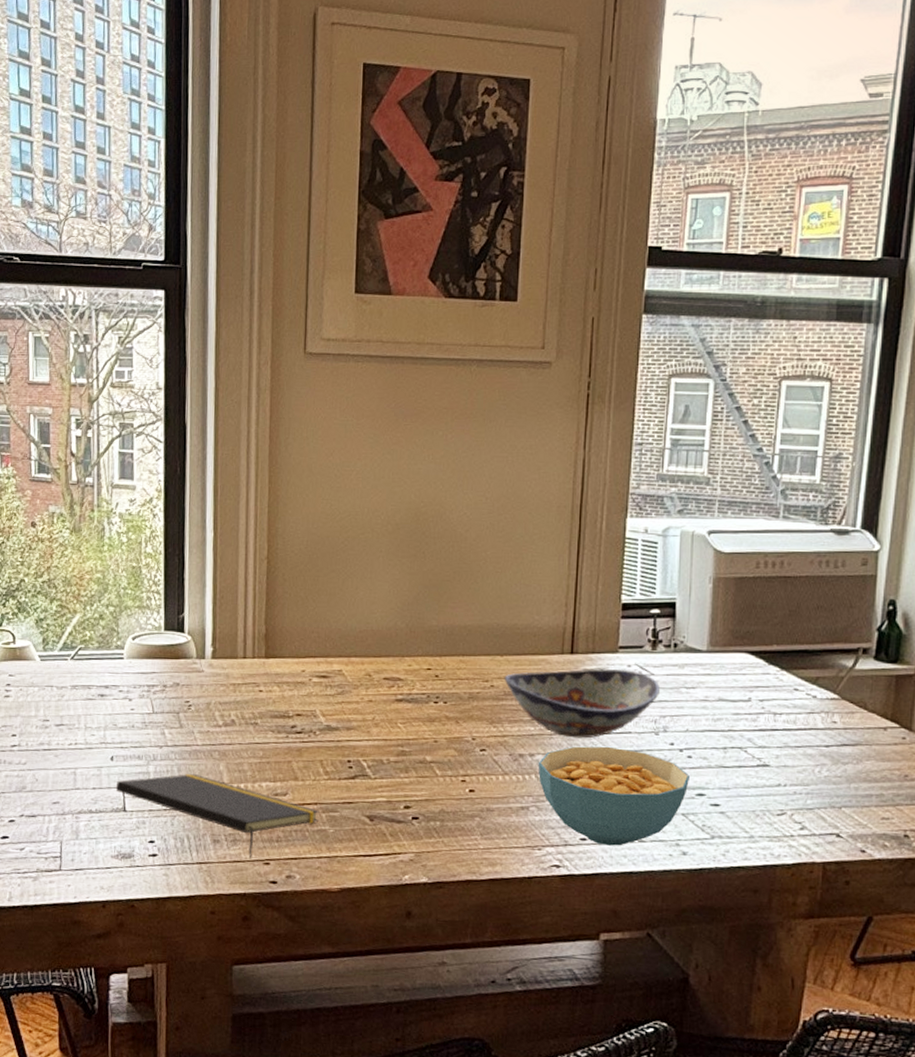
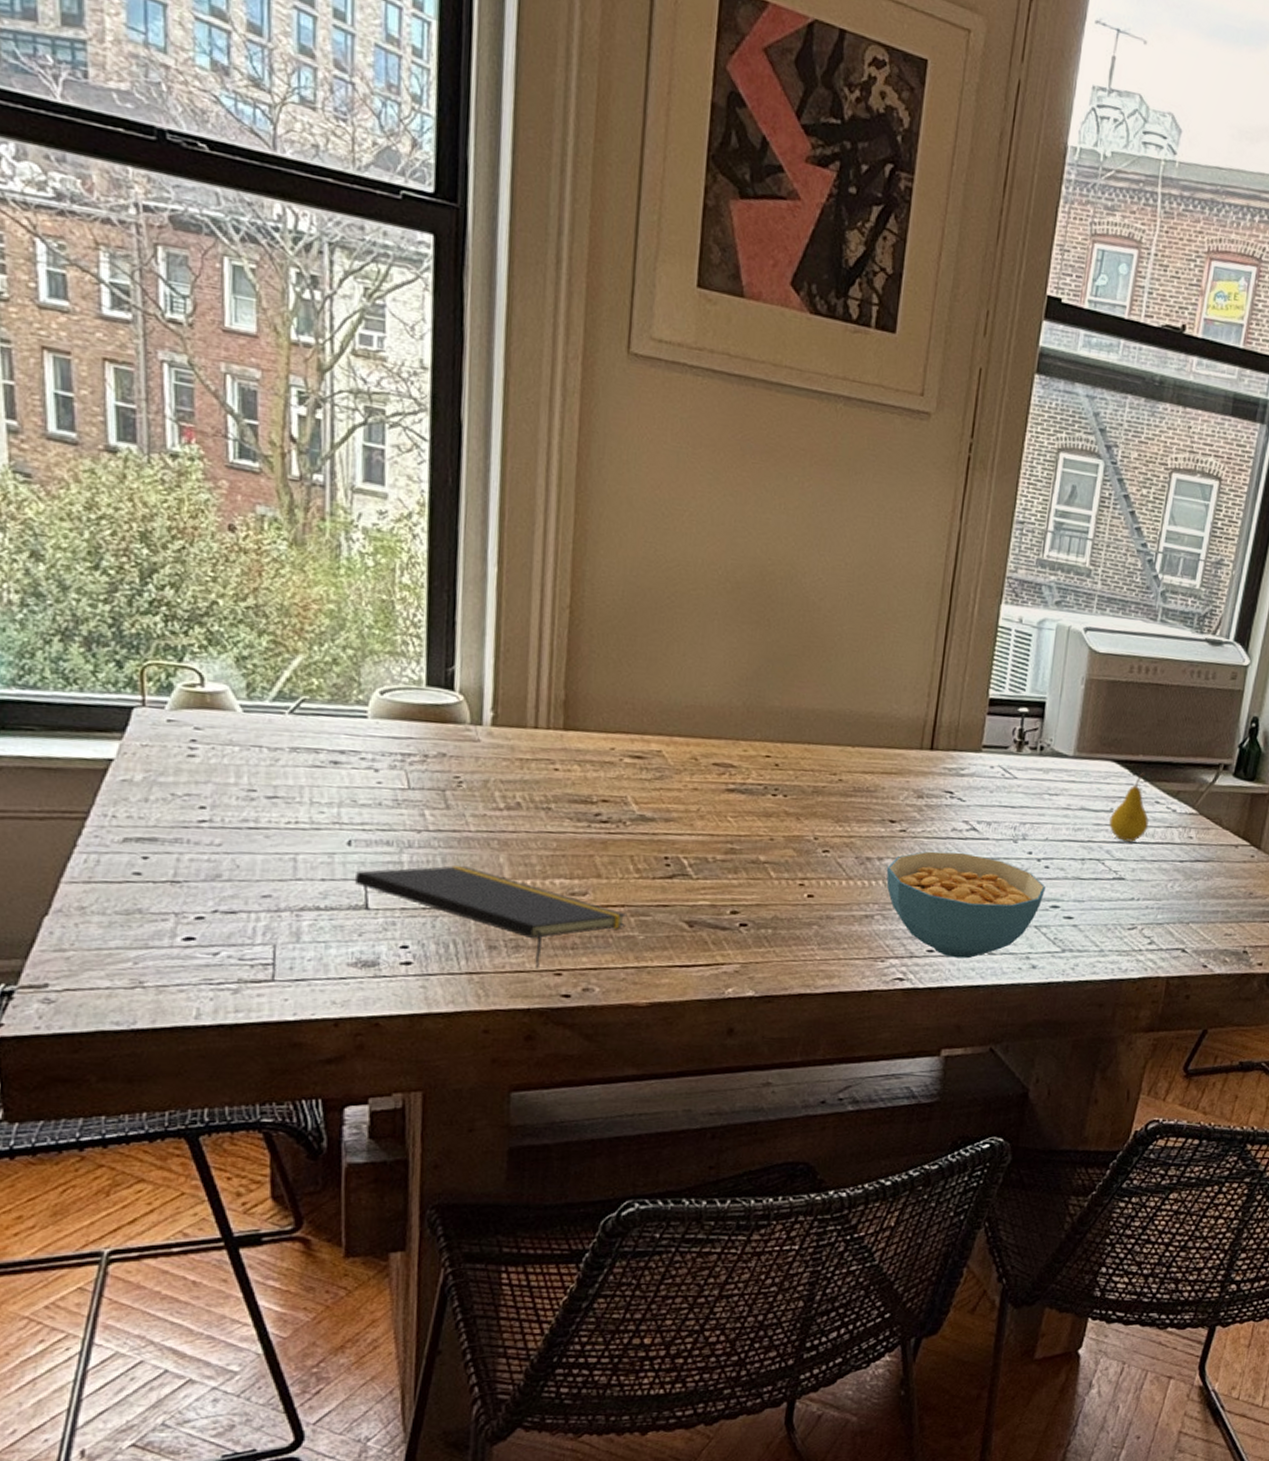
decorative bowl: present [504,669,661,739] -> none [854,767,1023,844]
fruit: none [748,660,789,729] -> present [1109,771,1149,842]

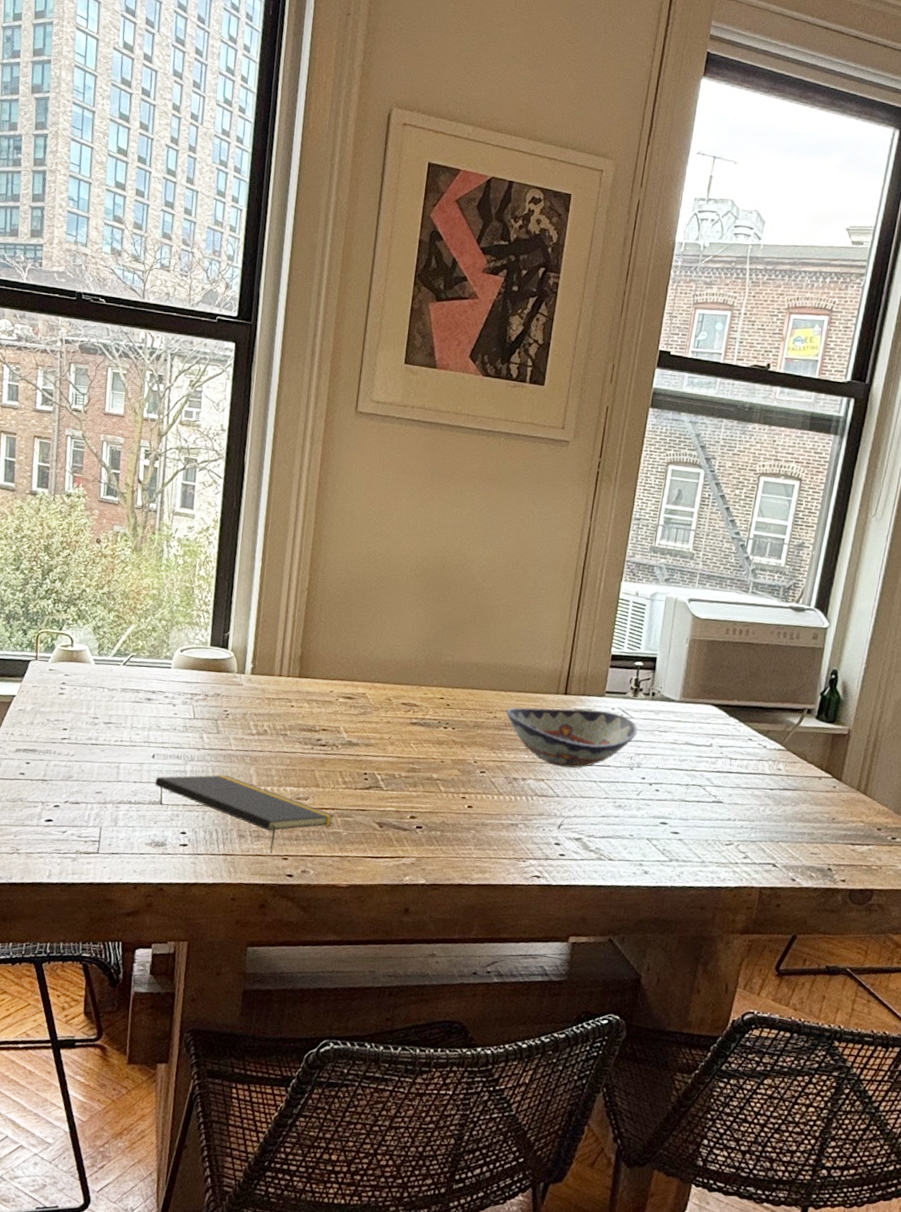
decorative bowl: none [854,767,1023,844] -> present [506,707,638,769]
cereal bowl: present [886,851,1046,959] -> none [528,774,657,863]
fruit: present [1109,771,1149,842] -> none [709,714,743,772]

